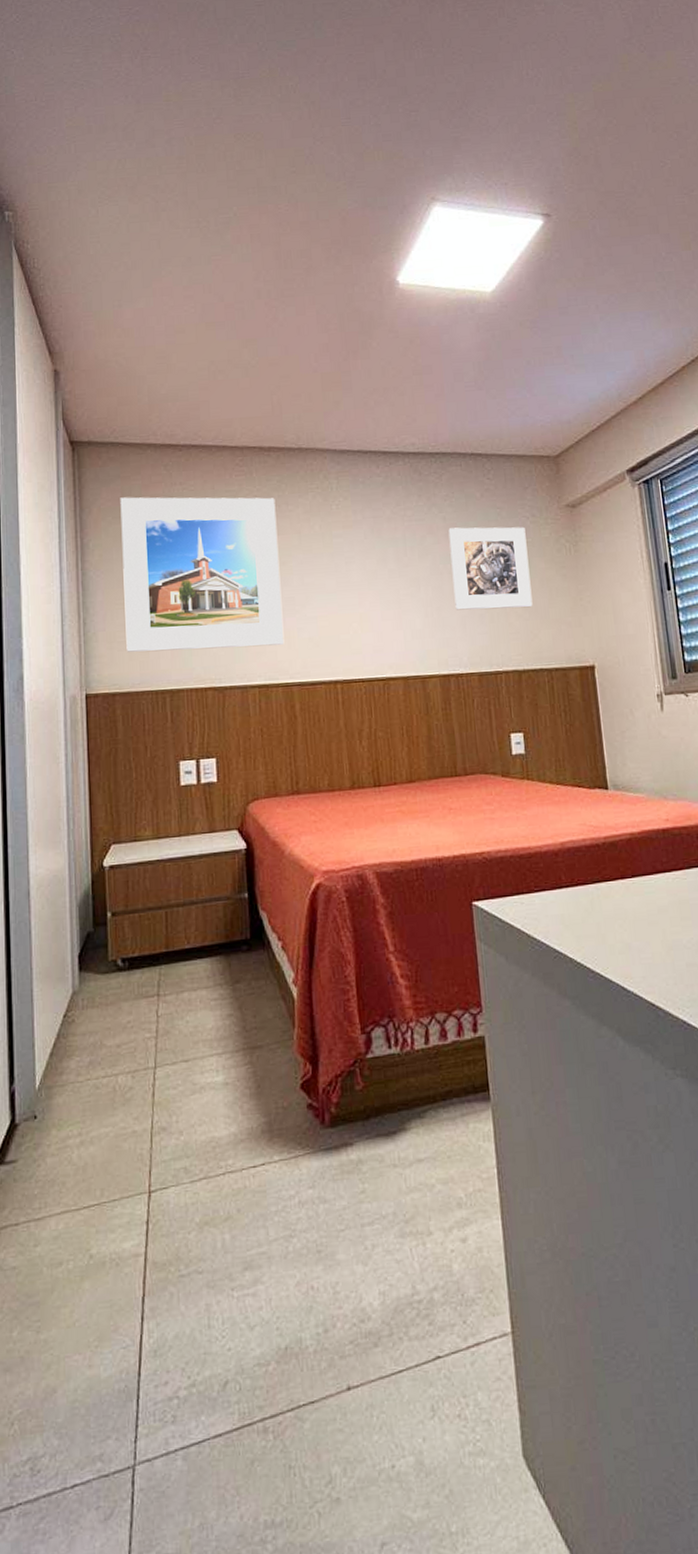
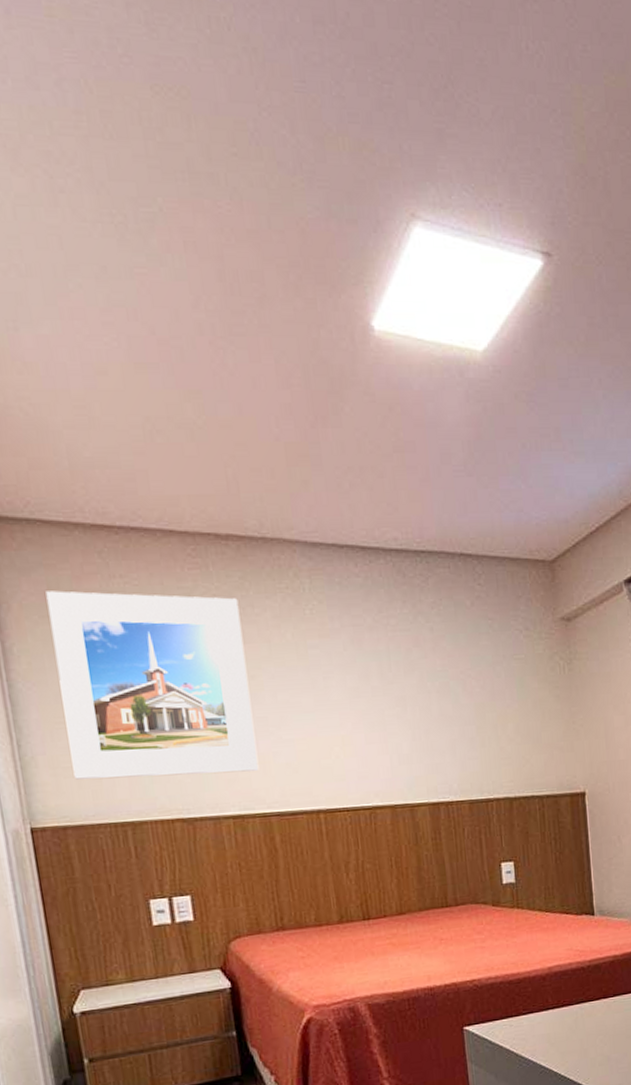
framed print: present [448,527,533,610] -> none [436,640,525,733]

